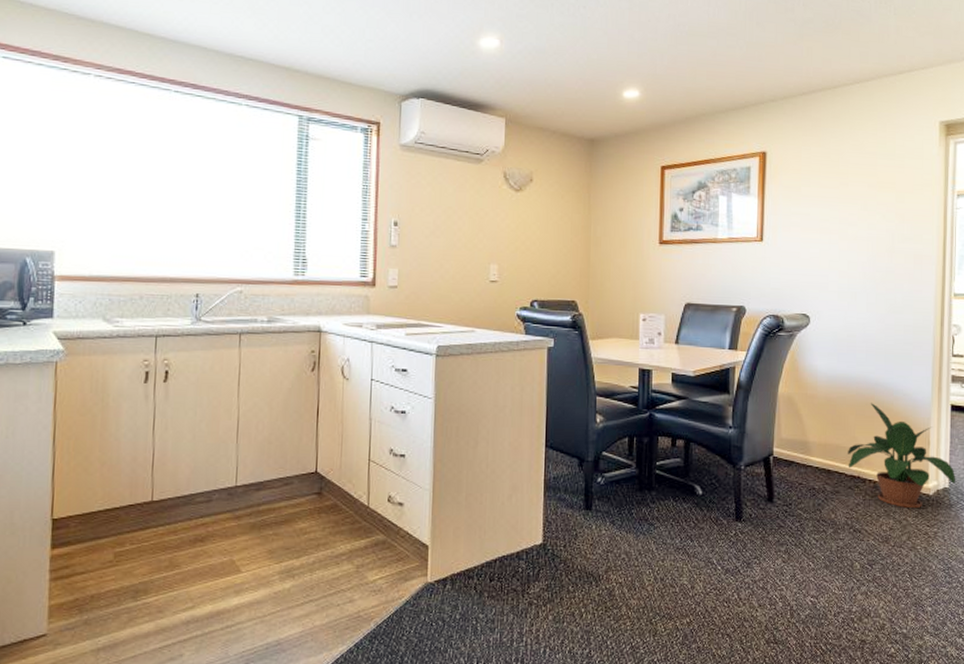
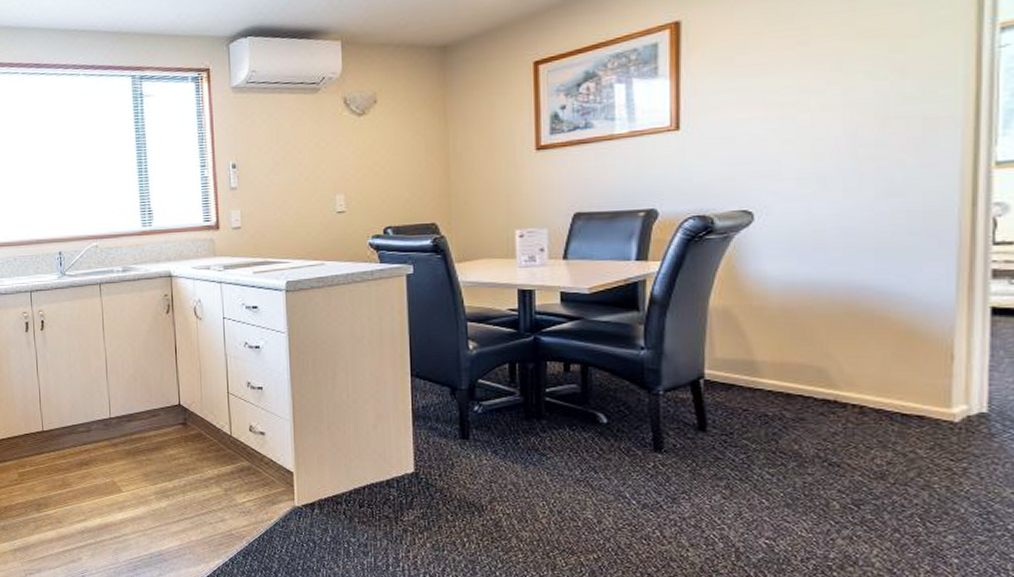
potted plant: present [848,403,956,508] -> none [817,311,1001,438]

